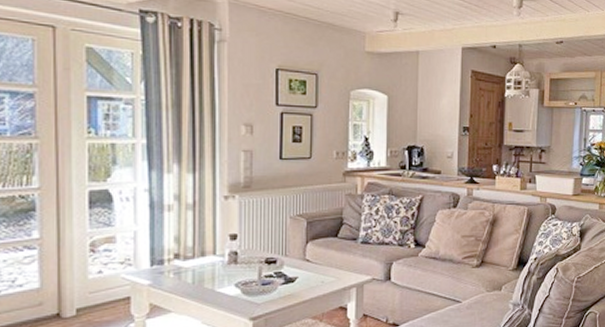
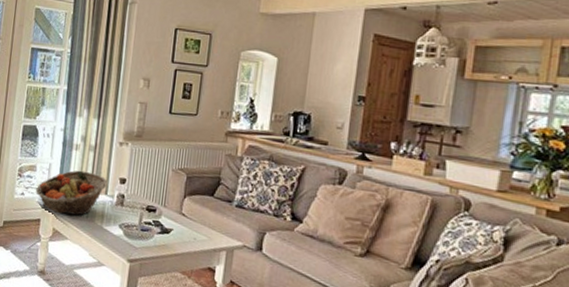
fruit basket: none [119,233,215,287] -> present [36,170,108,216]

